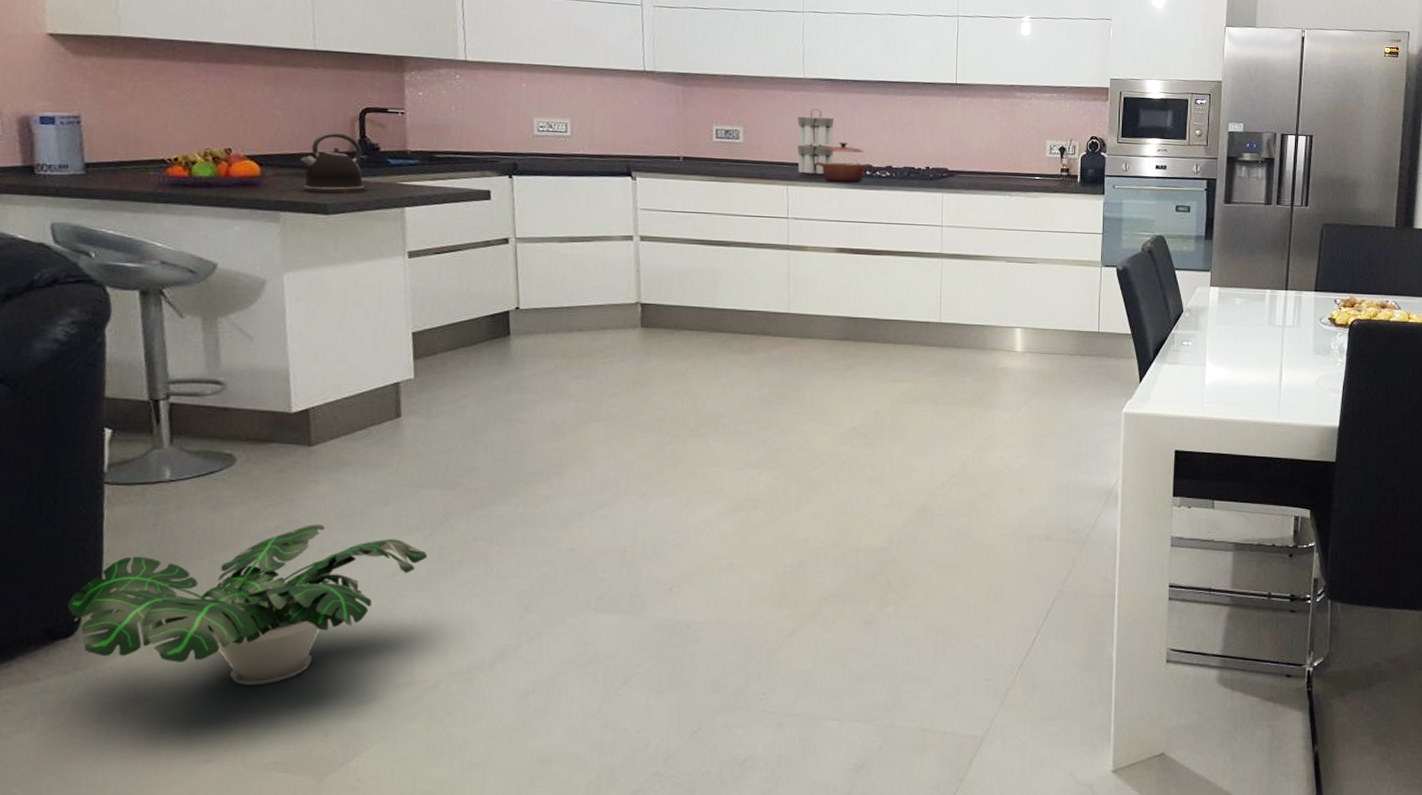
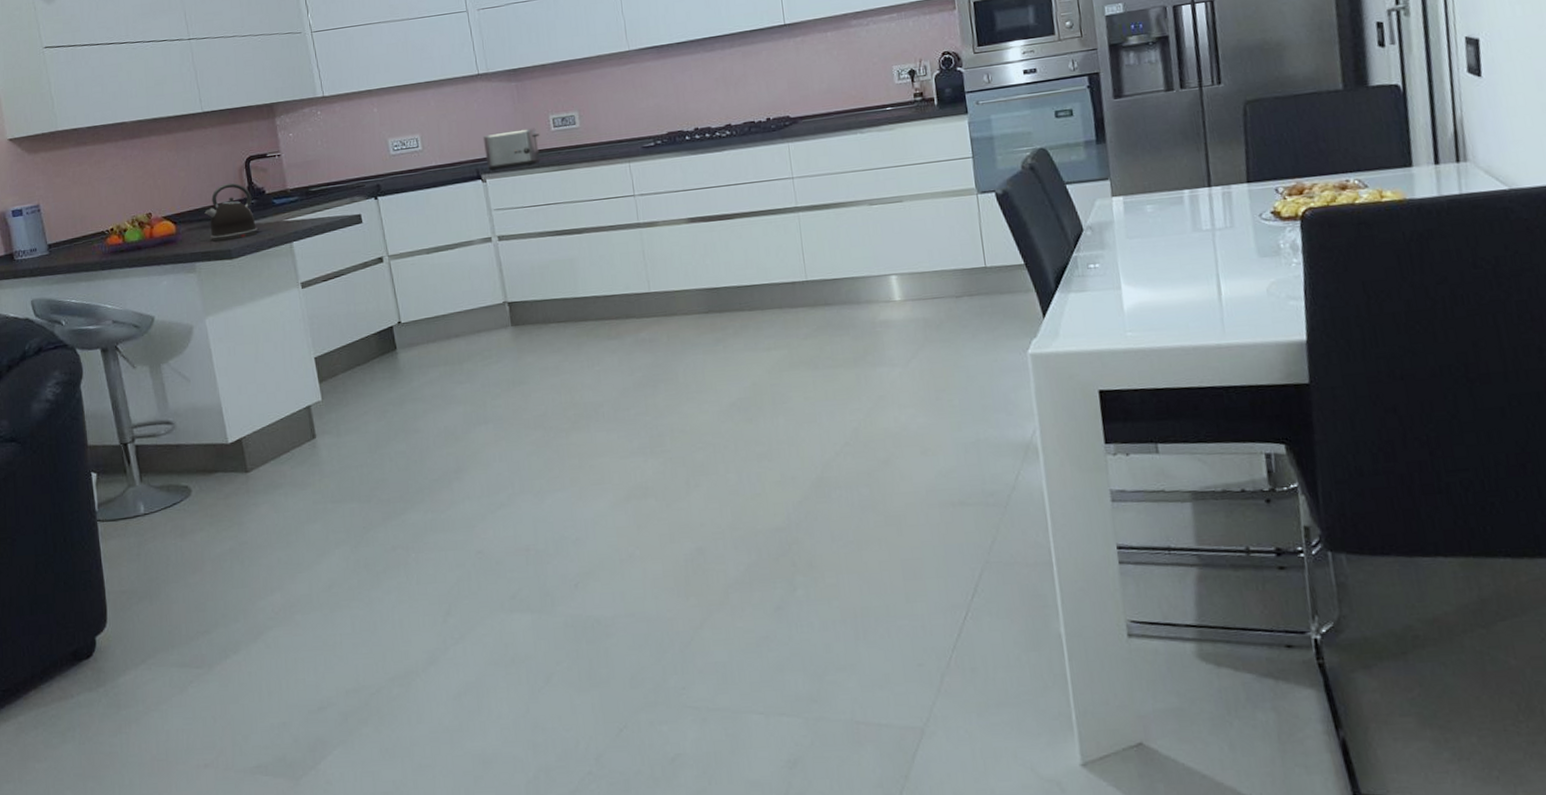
potted plant: present [67,524,428,685] -> none [84,544,356,696]
toaster: none [638,132,701,172] -> present [482,128,540,172]
spice rack: present [796,107,834,180] -> none [629,78,670,154]
saucepan: present [815,142,872,184] -> none [653,107,710,152]

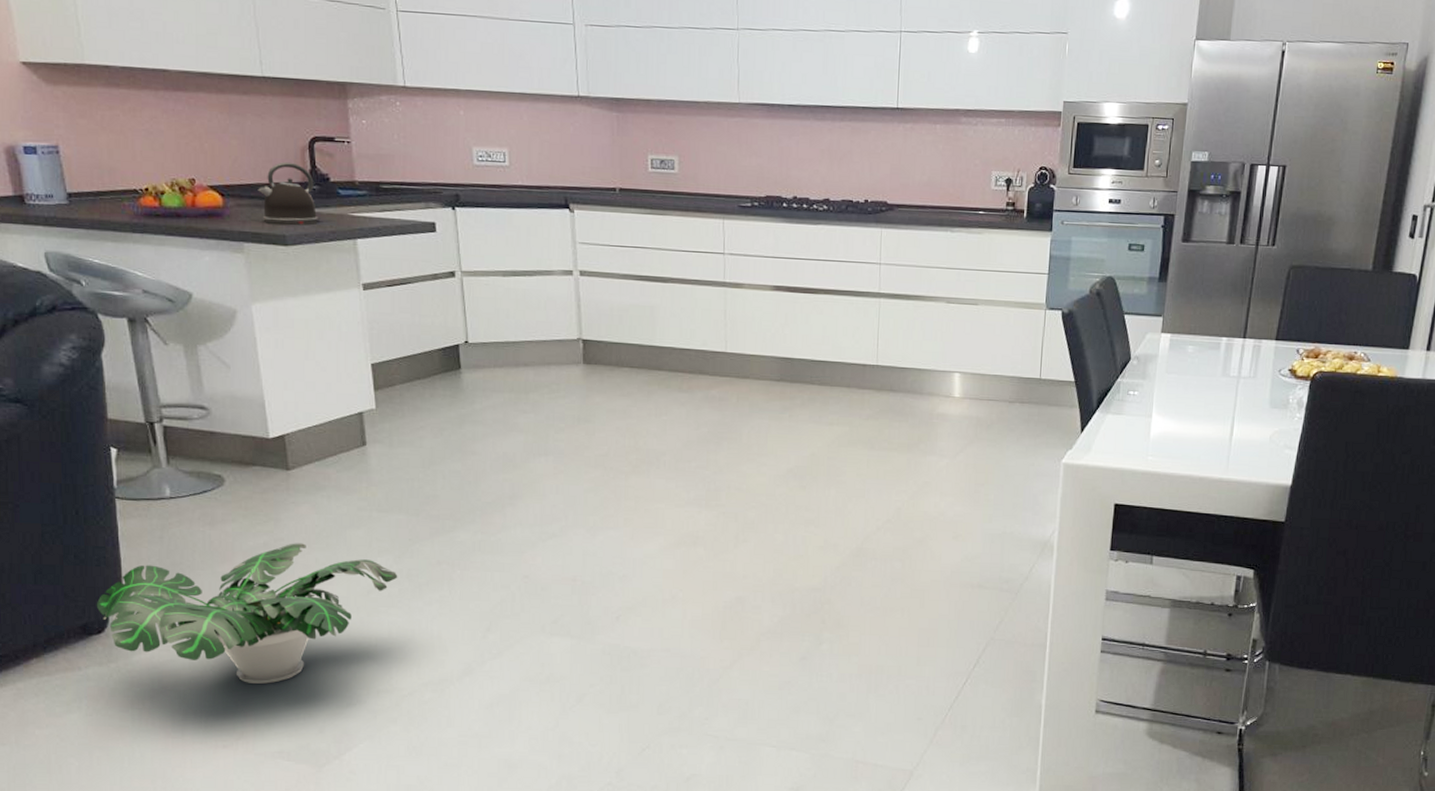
potted plant: none [84,544,356,696] -> present [96,543,398,684]
toaster: present [482,128,540,172] -> none [575,162,636,204]

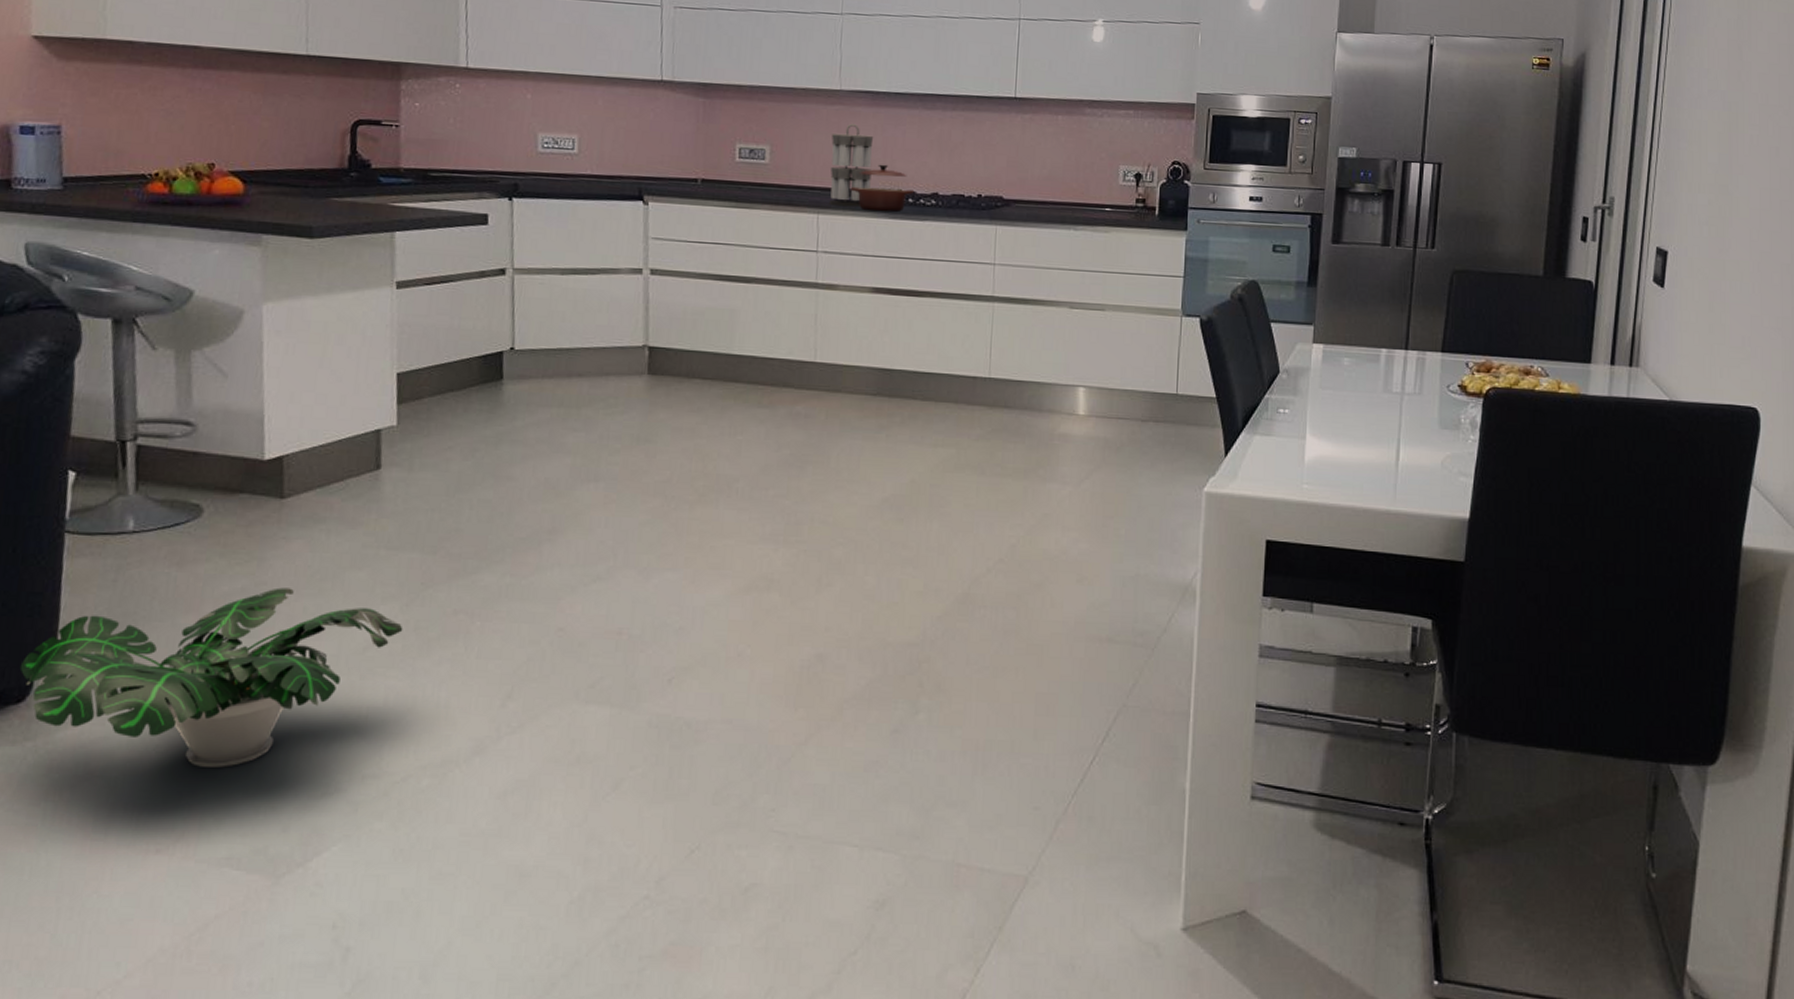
kettle: present [258,161,321,226] -> none [286,146,356,217]
spice rack: none [732,135,771,213] -> present [828,124,874,208]
saucepan: none [751,172,809,218] -> present [850,164,915,213]

